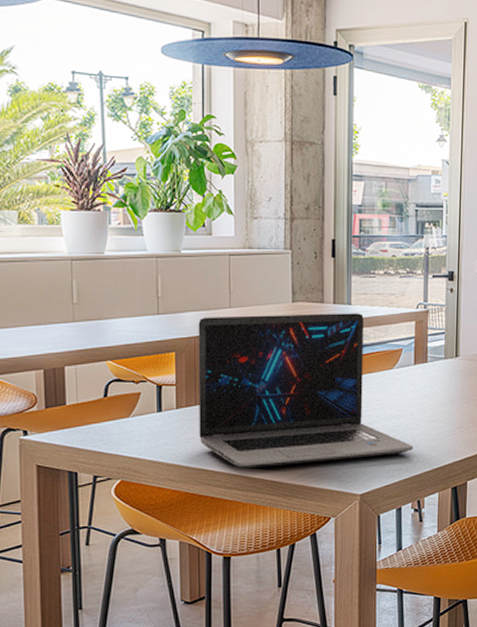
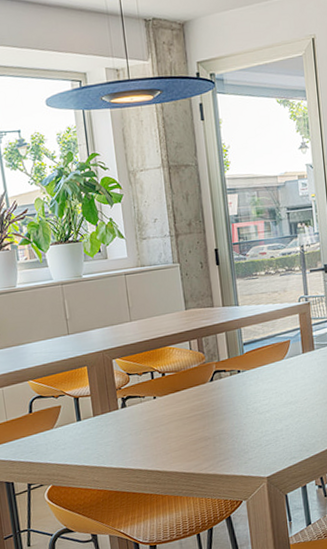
laptop: present [198,313,414,469] -> none [104,312,311,465]

